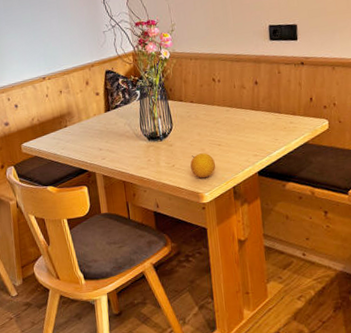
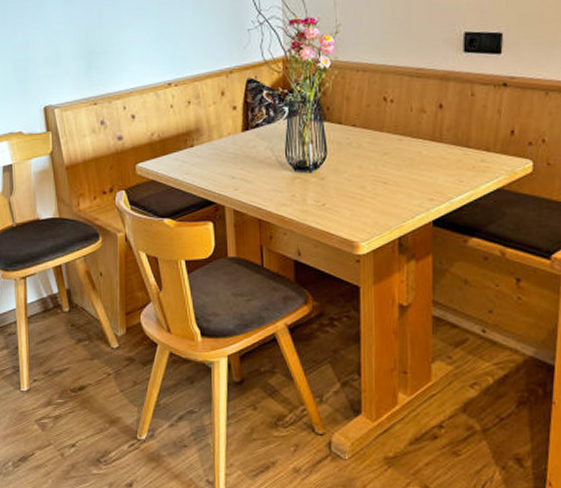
fruit: present [190,153,216,179] -> none [346,192,379,224]

